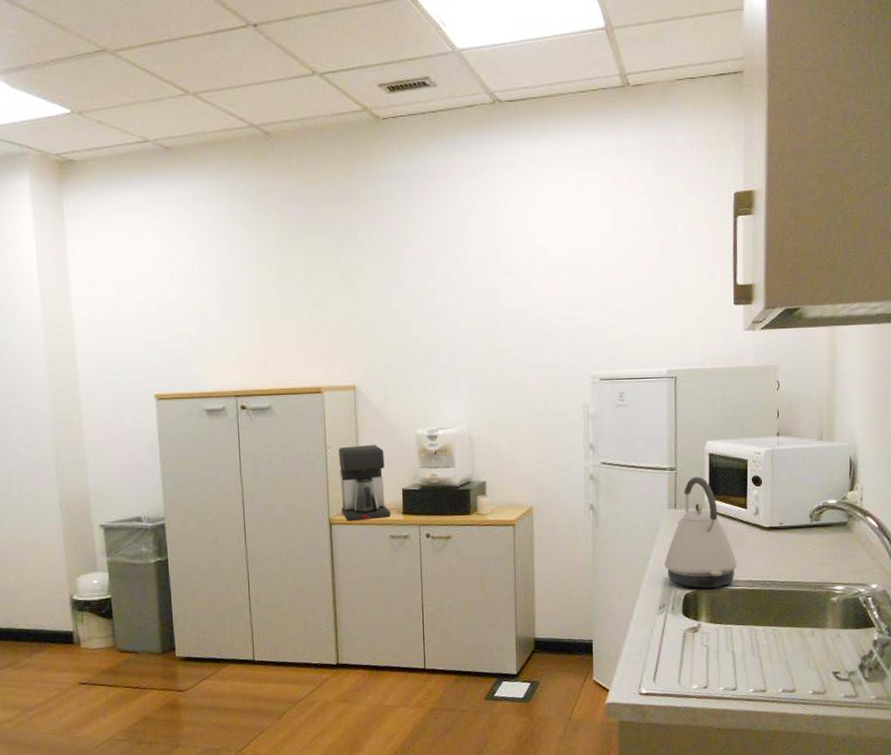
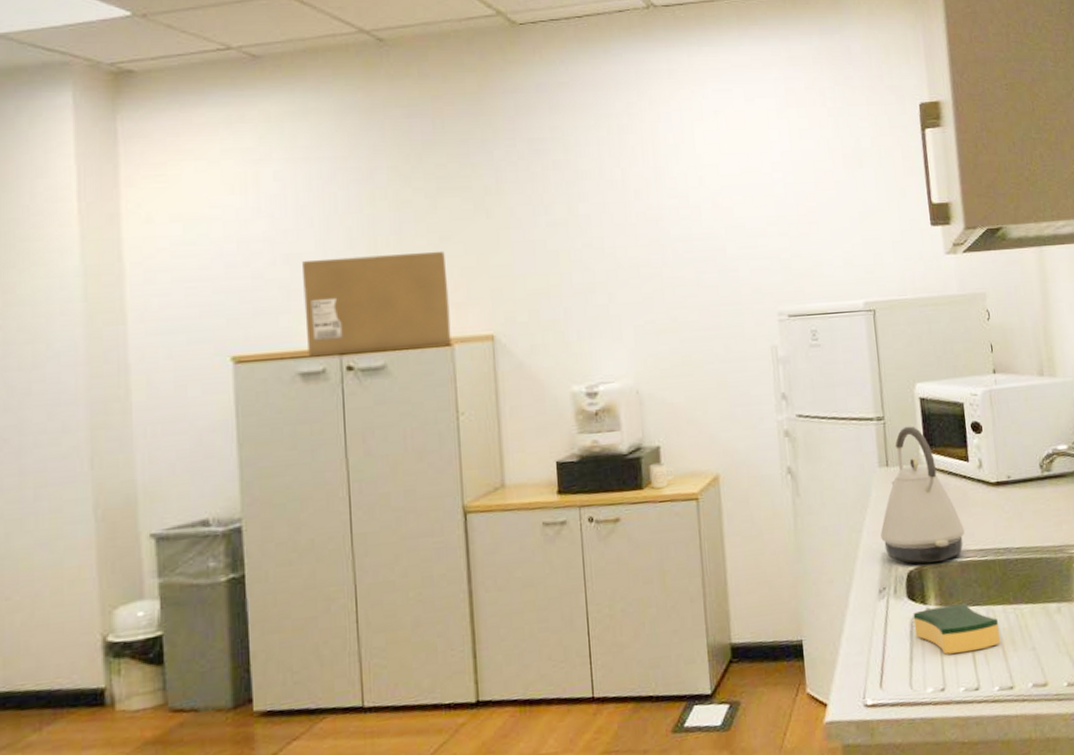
box: none [206,315,322,397] -> present [302,250,451,357]
coffee maker: present [339,445,390,522] -> none [474,408,542,509]
sponge: none [686,622,758,661] -> present [913,603,1000,655]

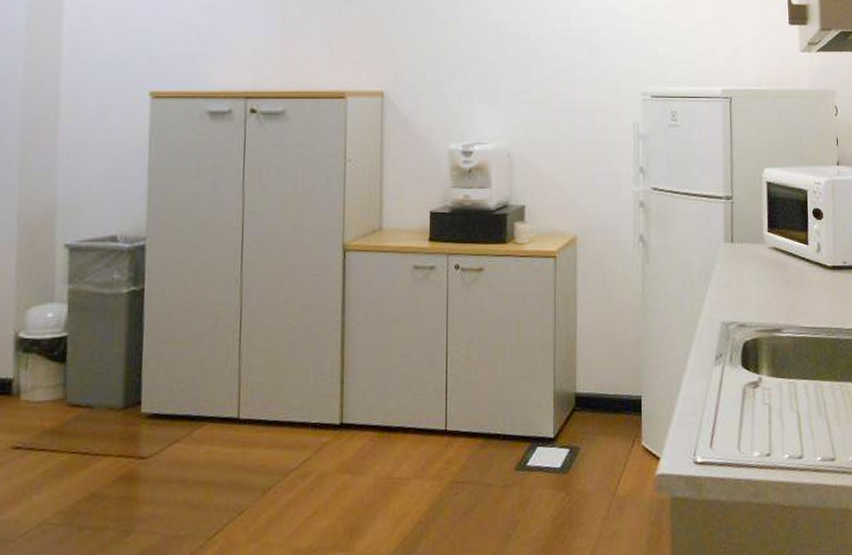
box: present [302,250,451,357] -> none [217,11,347,98]
kettle: present [880,426,965,564] -> none [721,207,799,336]
sponge: present [913,603,1000,655] -> none [746,376,825,423]

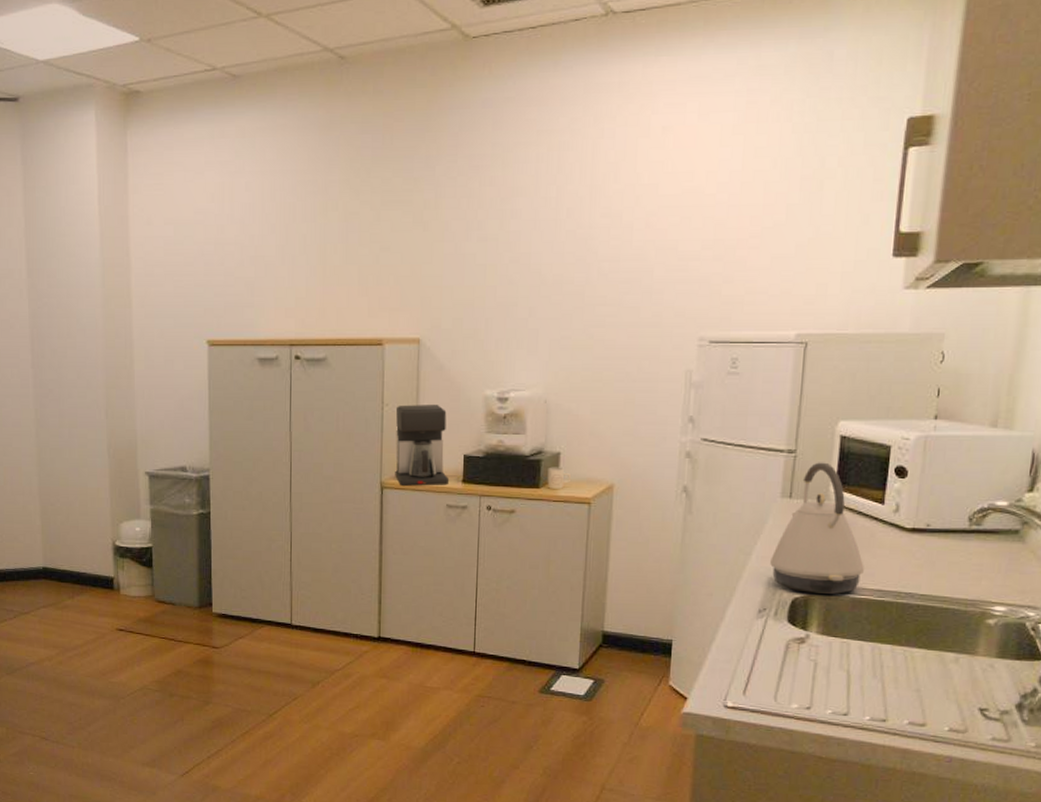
coffee maker: none [358,160,415,249] -> present [395,405,448,487]
kettle: none [721,207,799,336] -> present [770,462,864,595]

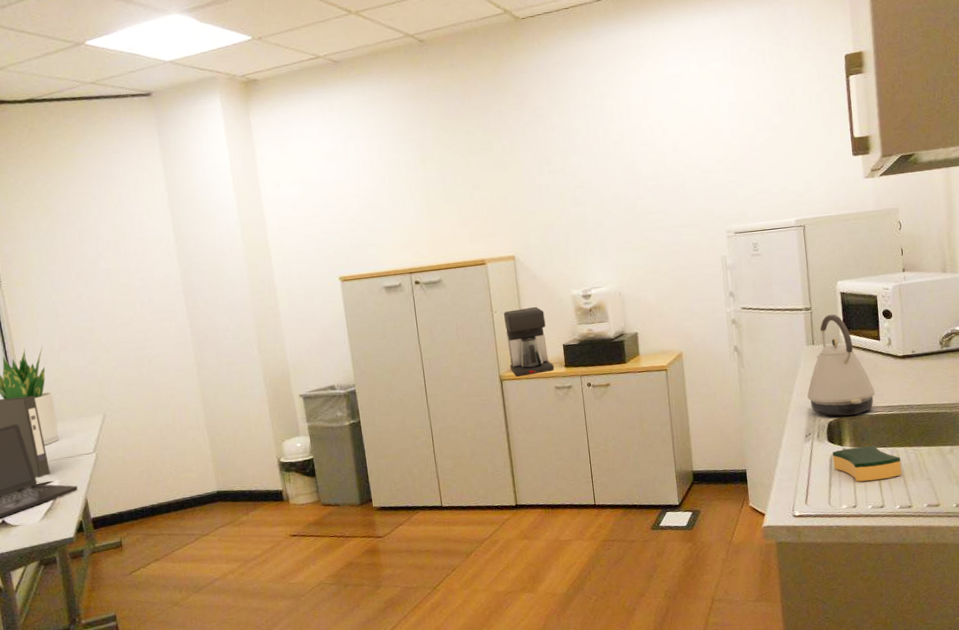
mug: present [547,467,572,489] -> none [630,344,650,363]
sponge: none [789,635,883,681] -> present [832,445,902,482]

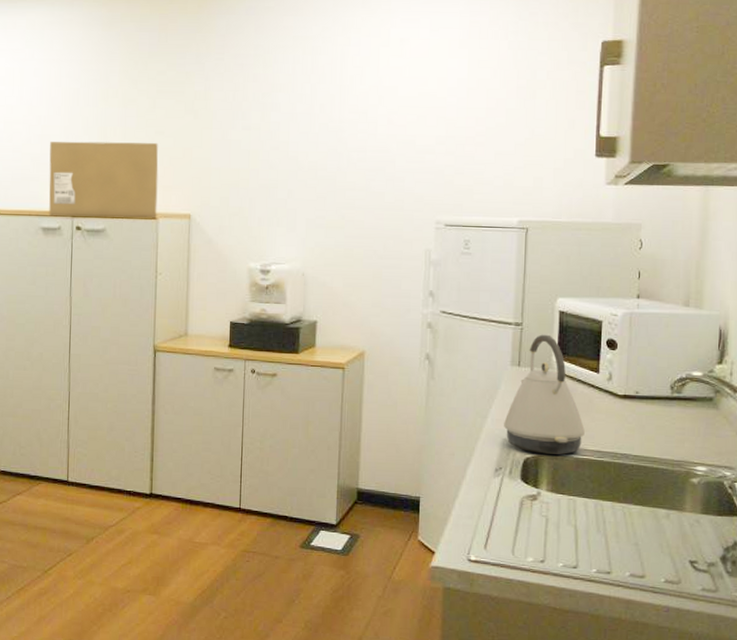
box: none [380,196,485,276] -> present [49,141,159,218]
coffee maker: present [504,307,554,377] -> none [167,274,216,351]
sponge: present [832,445,902,482] -> none [523,492,604,536]

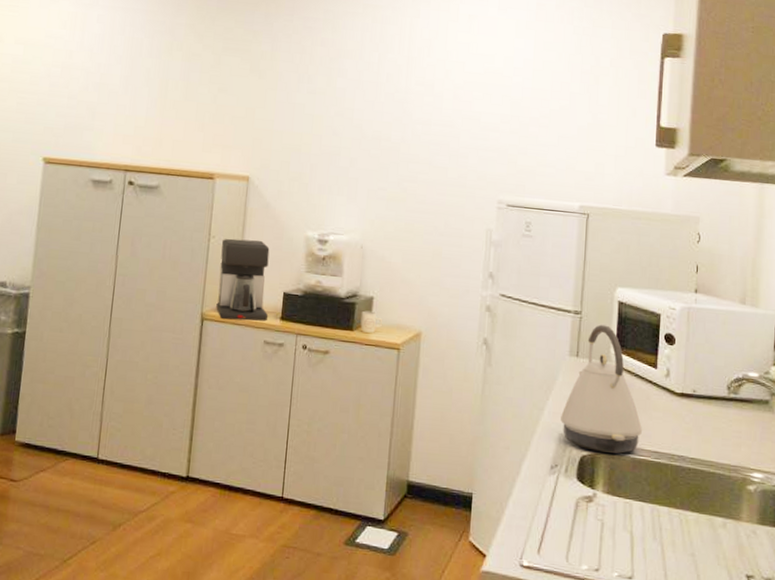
box: present [49,141,159,218] -> none [101,91,220,178]
coffee maker: none [167,274,216,351] -> present [216,238,270,322]
mug: none [305,334,327,355] -> present [360,310,383,333]

